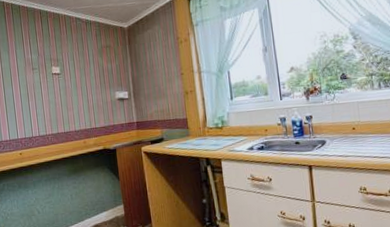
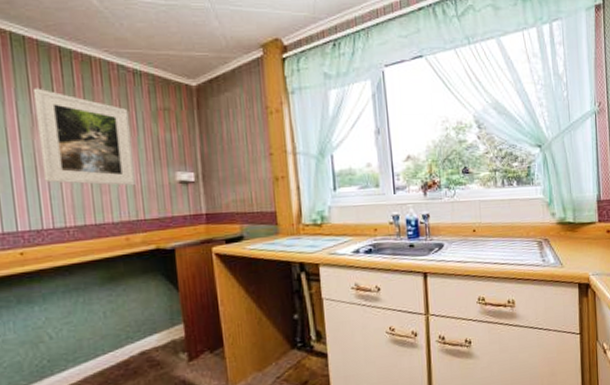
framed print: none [26,39,89,104] -> present [34,88,135,186]

